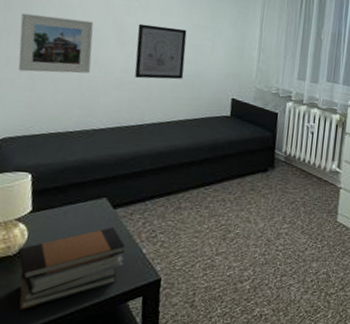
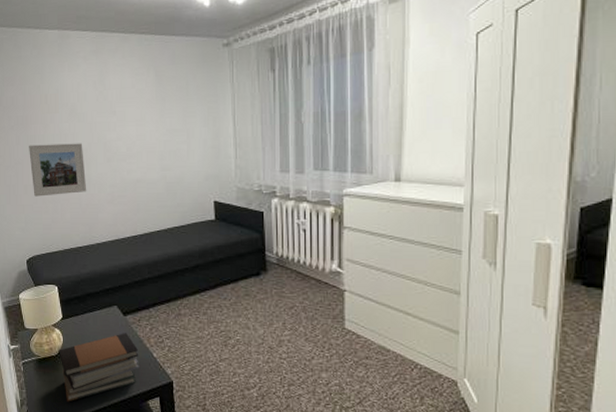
wall art: present [134,23,187,80] -> none [119,136,165,192]

